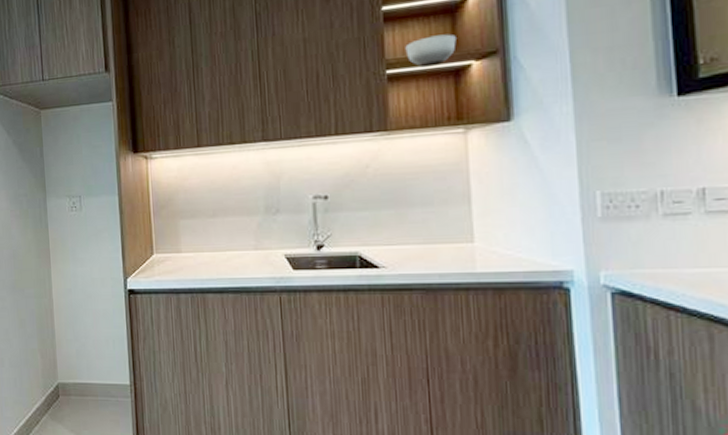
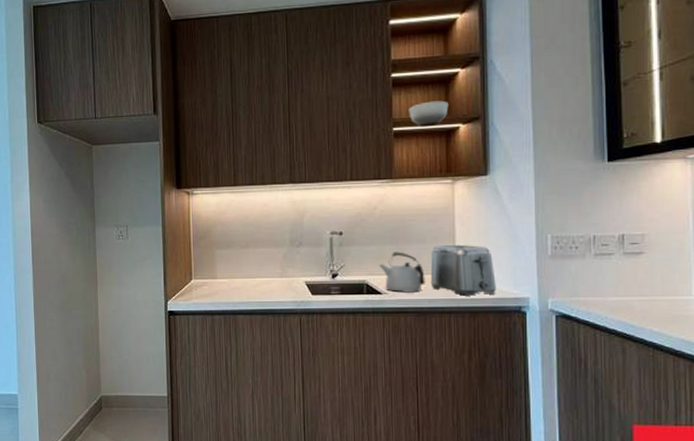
kettle: none [375,217,434,266] -> present [379,252,425,293]
toaster: none [440,206,528,269] -> present [430,244,496,296]

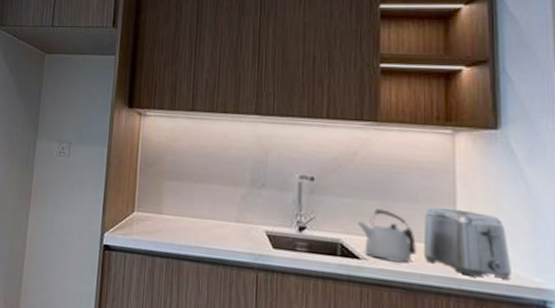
bowl: present [409,100,449,127] -> none [399,38,448,67]

